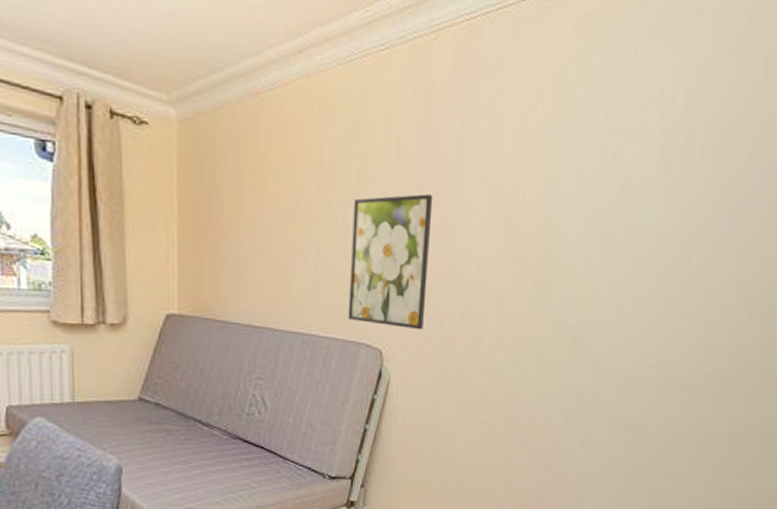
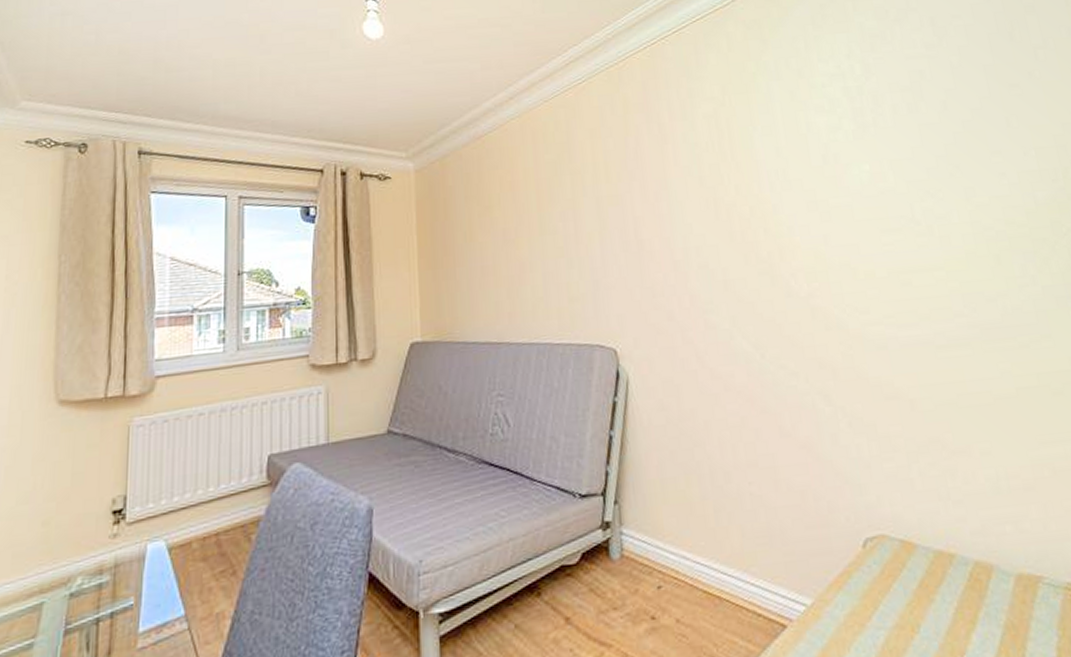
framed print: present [348,194,433,330] -> none [571,194,654,324]

